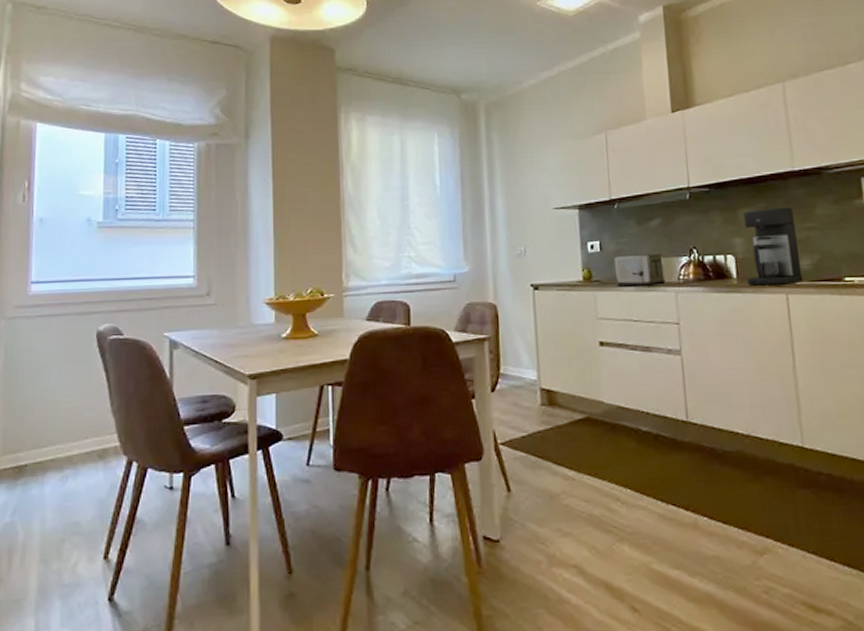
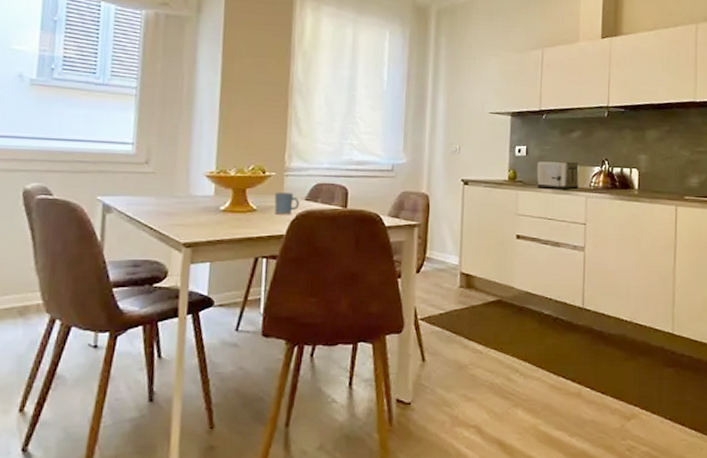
mug: none [335,314,360,338] -> present [274,192,299,215]
coffee maker: present [743,207,803,286] -> none [646,132,691,199]

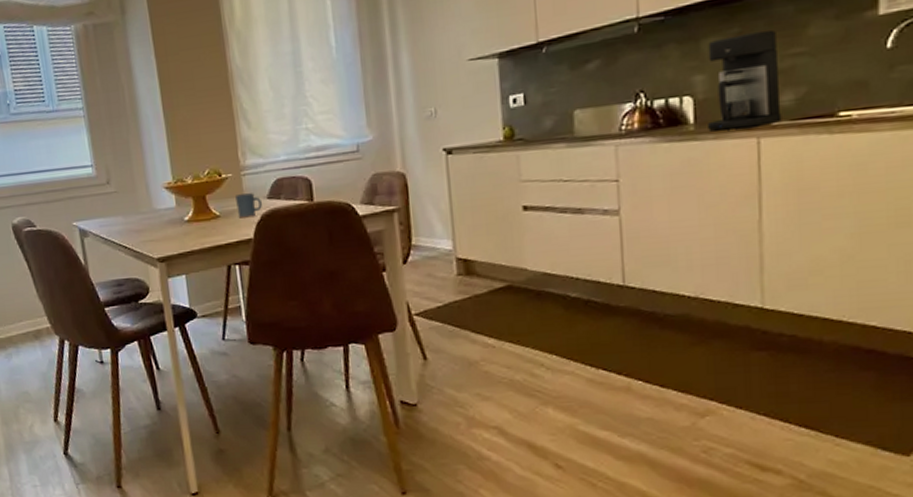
toaster: present [537,161,580,191] -> none [540,101,604,144]
coffee maker: none [646,132,691,199] -> present [708,29,782,132]

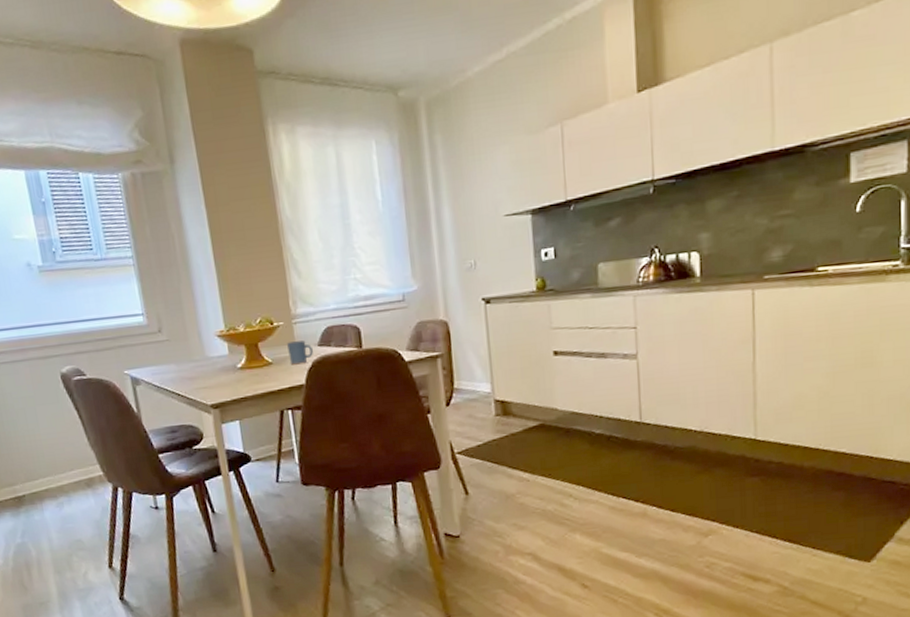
coffee maker: present [708,29,782,132] -> none [712,193,772,284]

